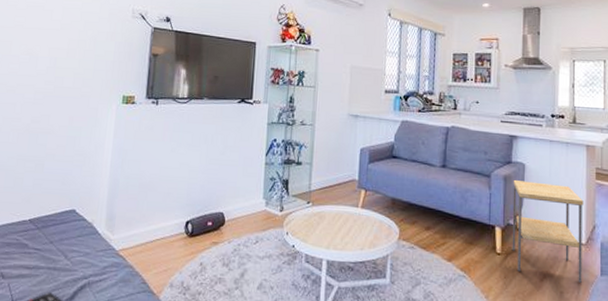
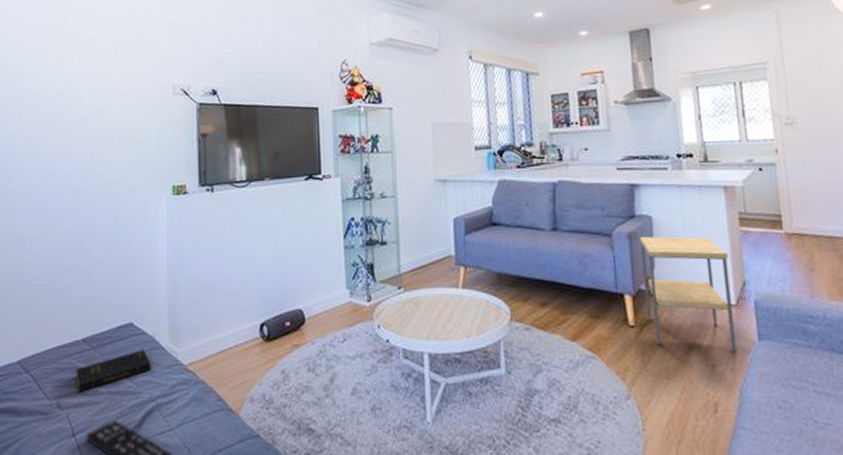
book: none [19,233,90,266] -> present [76,349,154,393]

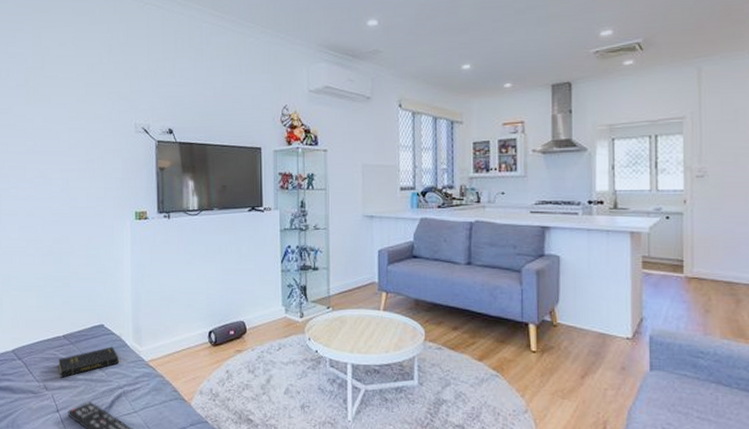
side table: present [640,236,737,352] -> none [547,274,629,379]

